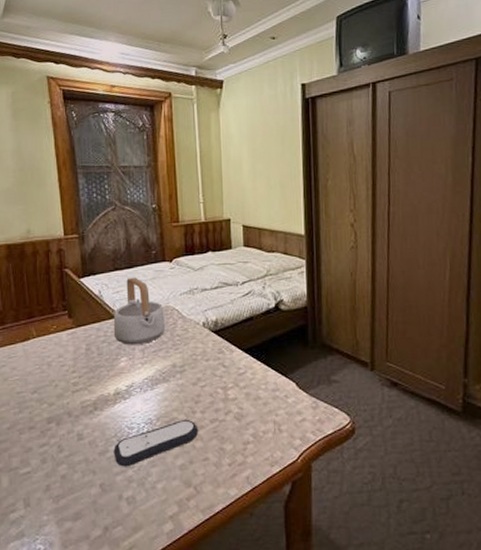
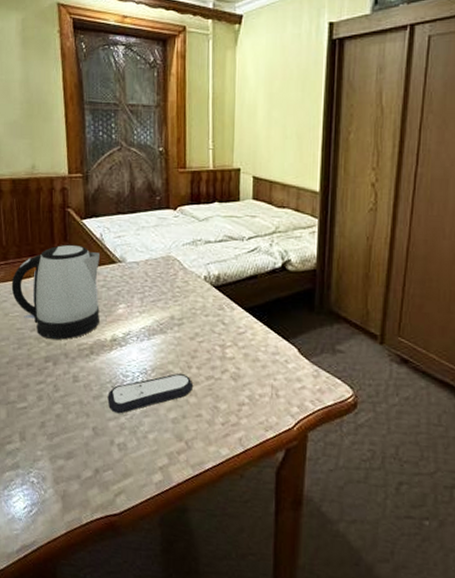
kettle: none [10,303,102,400] -> present [11,244,100,340]
teapot: present [113,277,166,345] -> none [113,223,166,293]

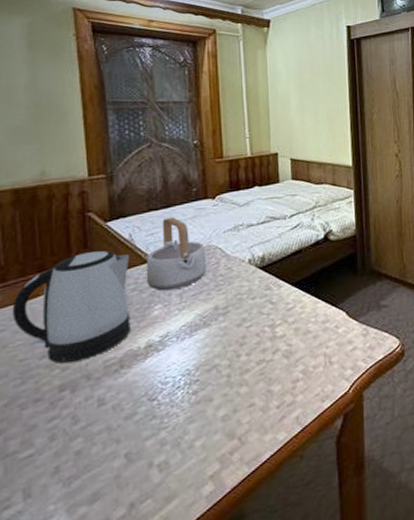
remote control: present [107,373,193,414] -> none [143,365,243,429]
teapot: none [113,223,166,293] -> present [146,217,208,291]

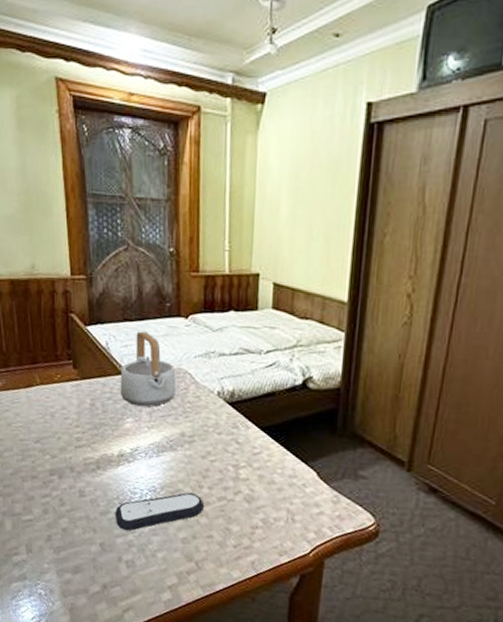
kettle: present [12,250,130,364] -> none [13,352,106,453]
remote control: none [143,365,243,429] -> present [115,492,204,531]

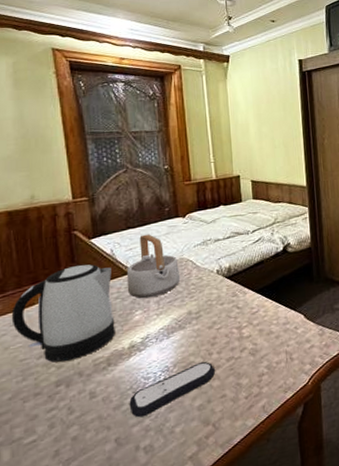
kettle: none [13,352,106,453] -> present [11,264,115,363]

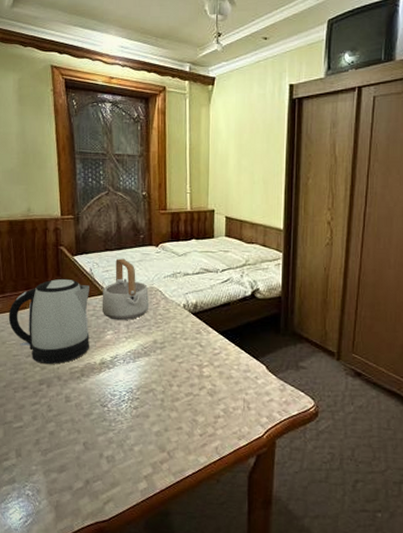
remote control: present [129,362,215,418] -> none [97,391,174,429]

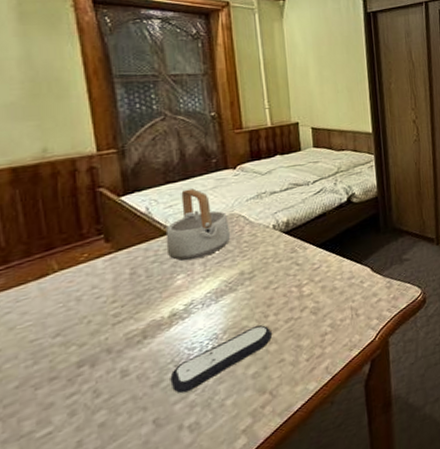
kettle: present [8,278,90,365] -> none [17,225,152,341]
remote control: none [97,391,174,429] -> present [170,325,272,394]

